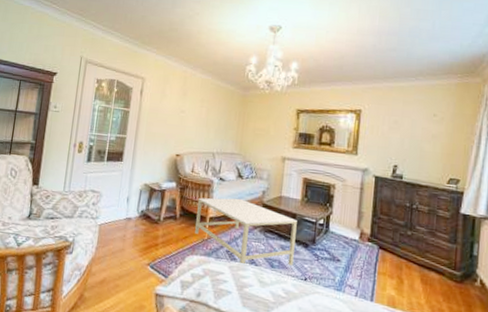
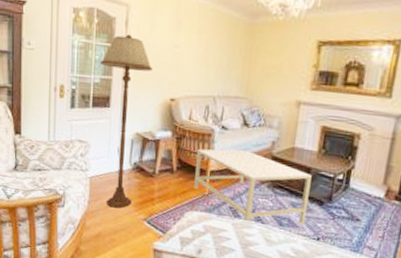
floor lamp: none [113,101,161,254] -> present [101,35,152,208]

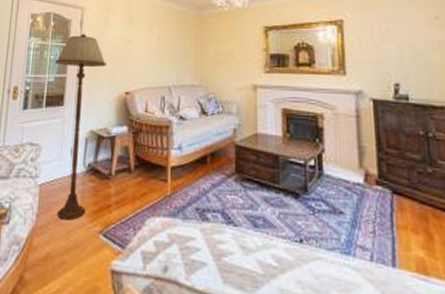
coffee table: present [194,149,312,224] -> none [155,140,282,224]

